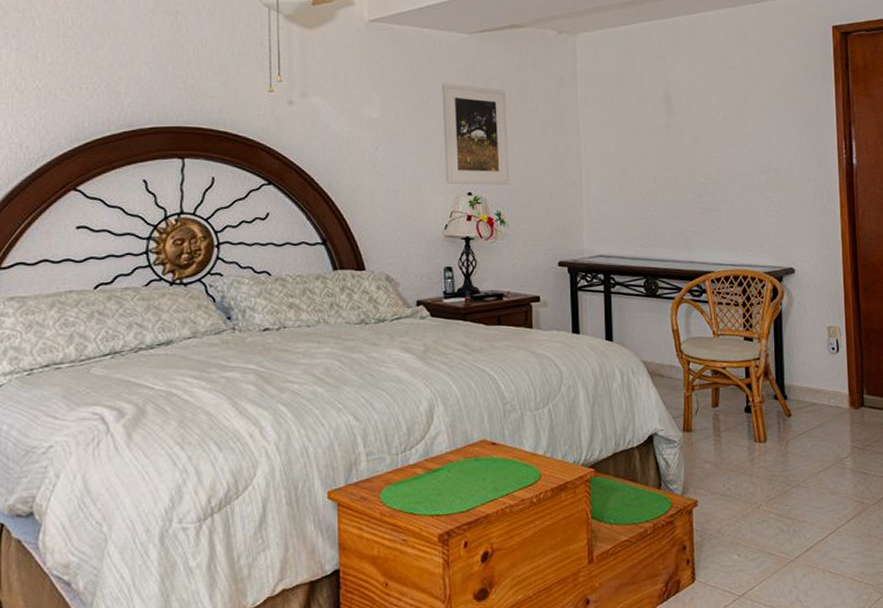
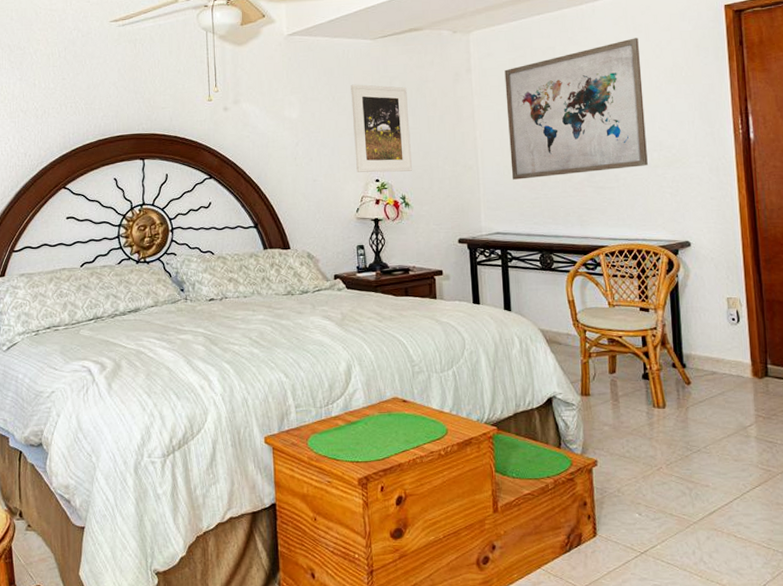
wall art: none [612,53,755,198] -> present [504,38,648,180]

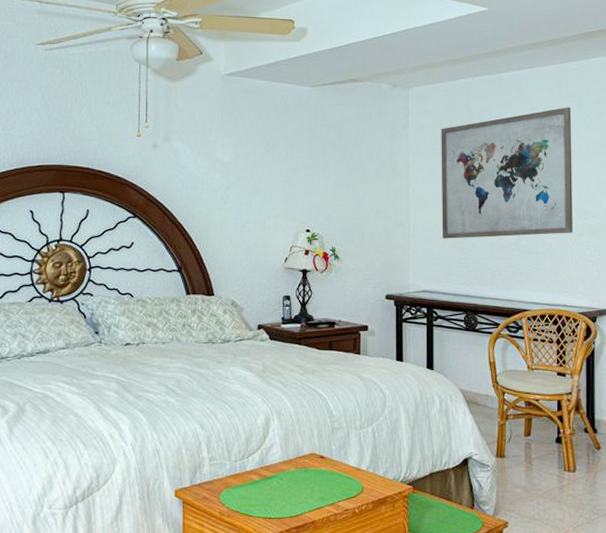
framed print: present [351,84,413,173] -> none [286,131,345,223]

